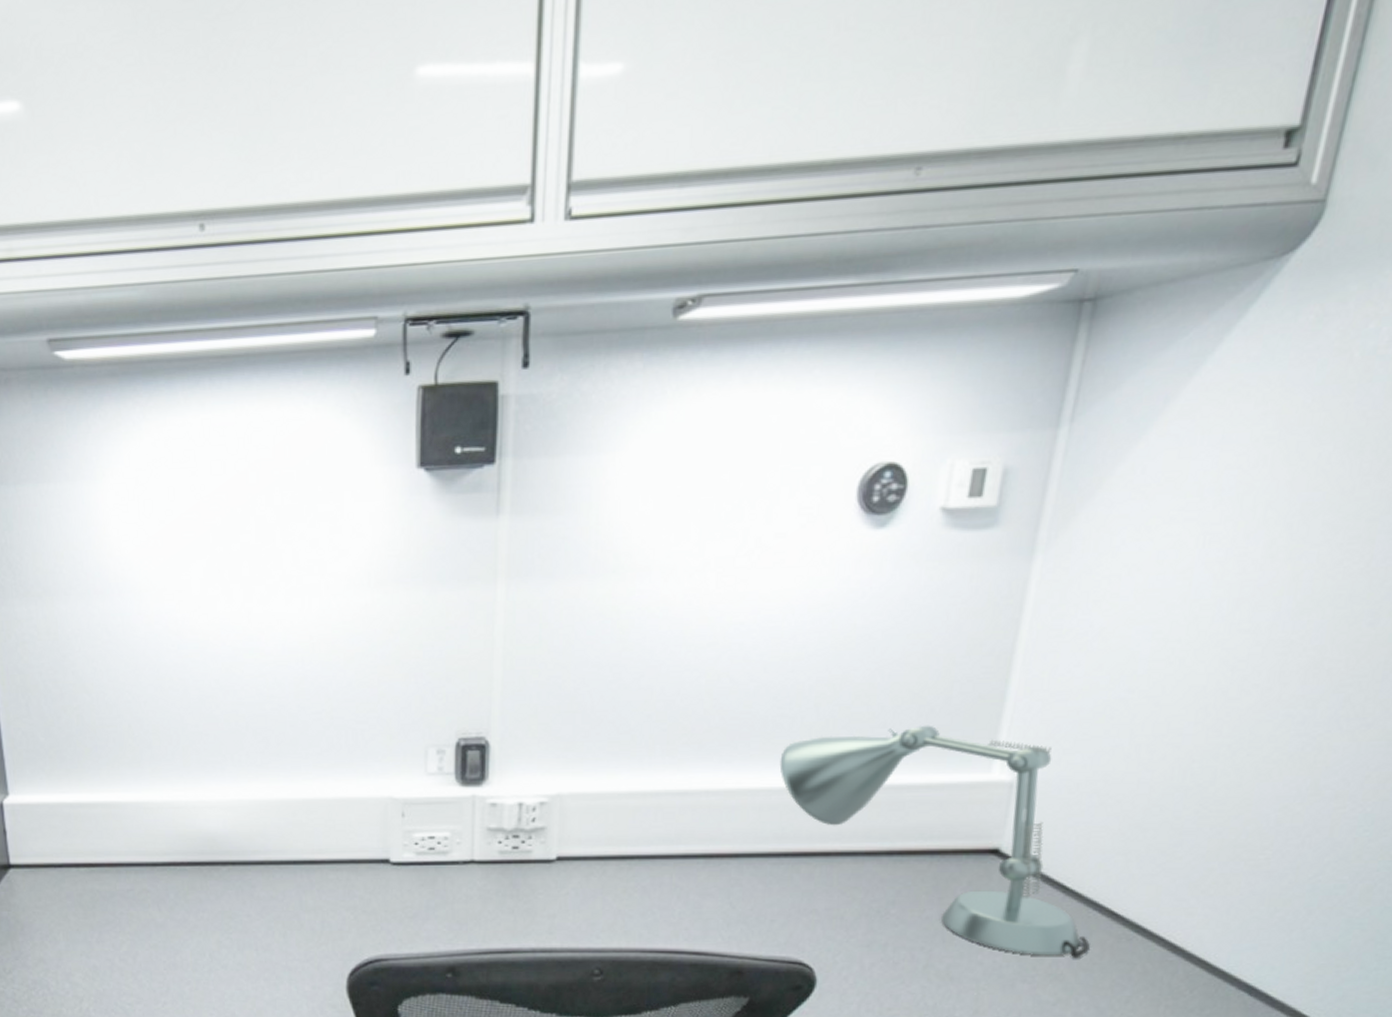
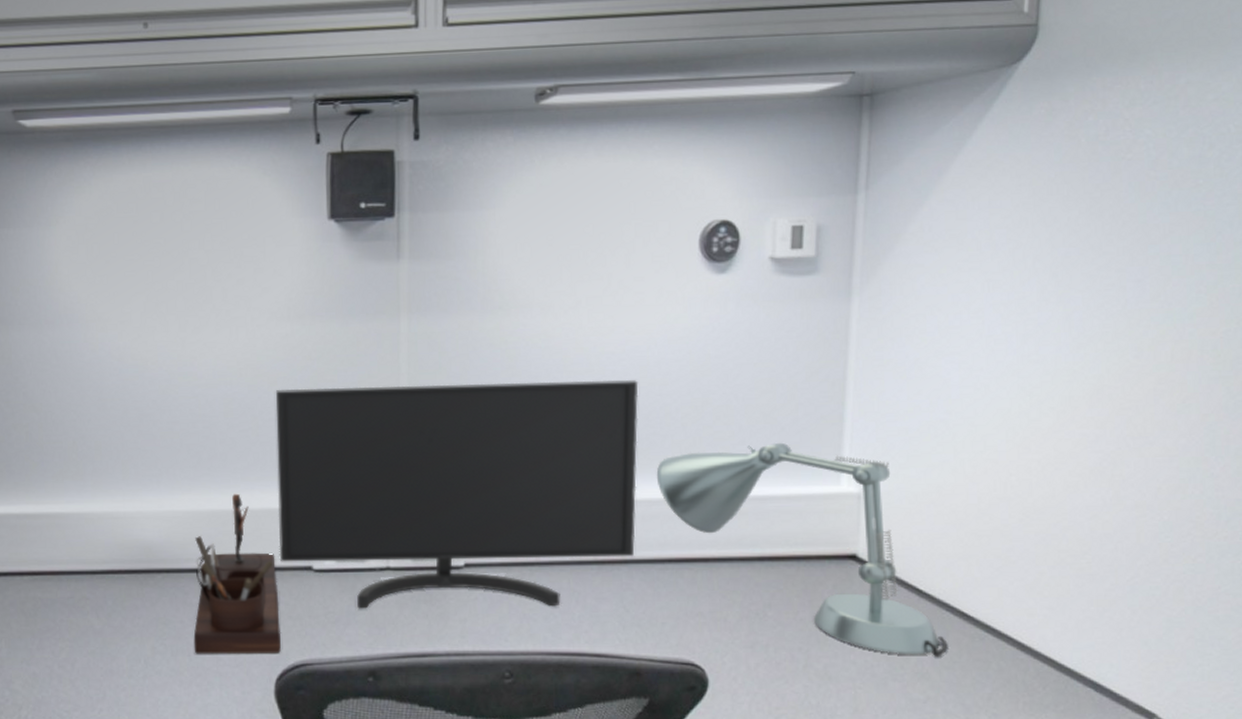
desk organizer: none [261,781,354,948] -> present [193,493,281,654]
computer monitor: none [352,655,769,903] -> present [275,380,638,608]

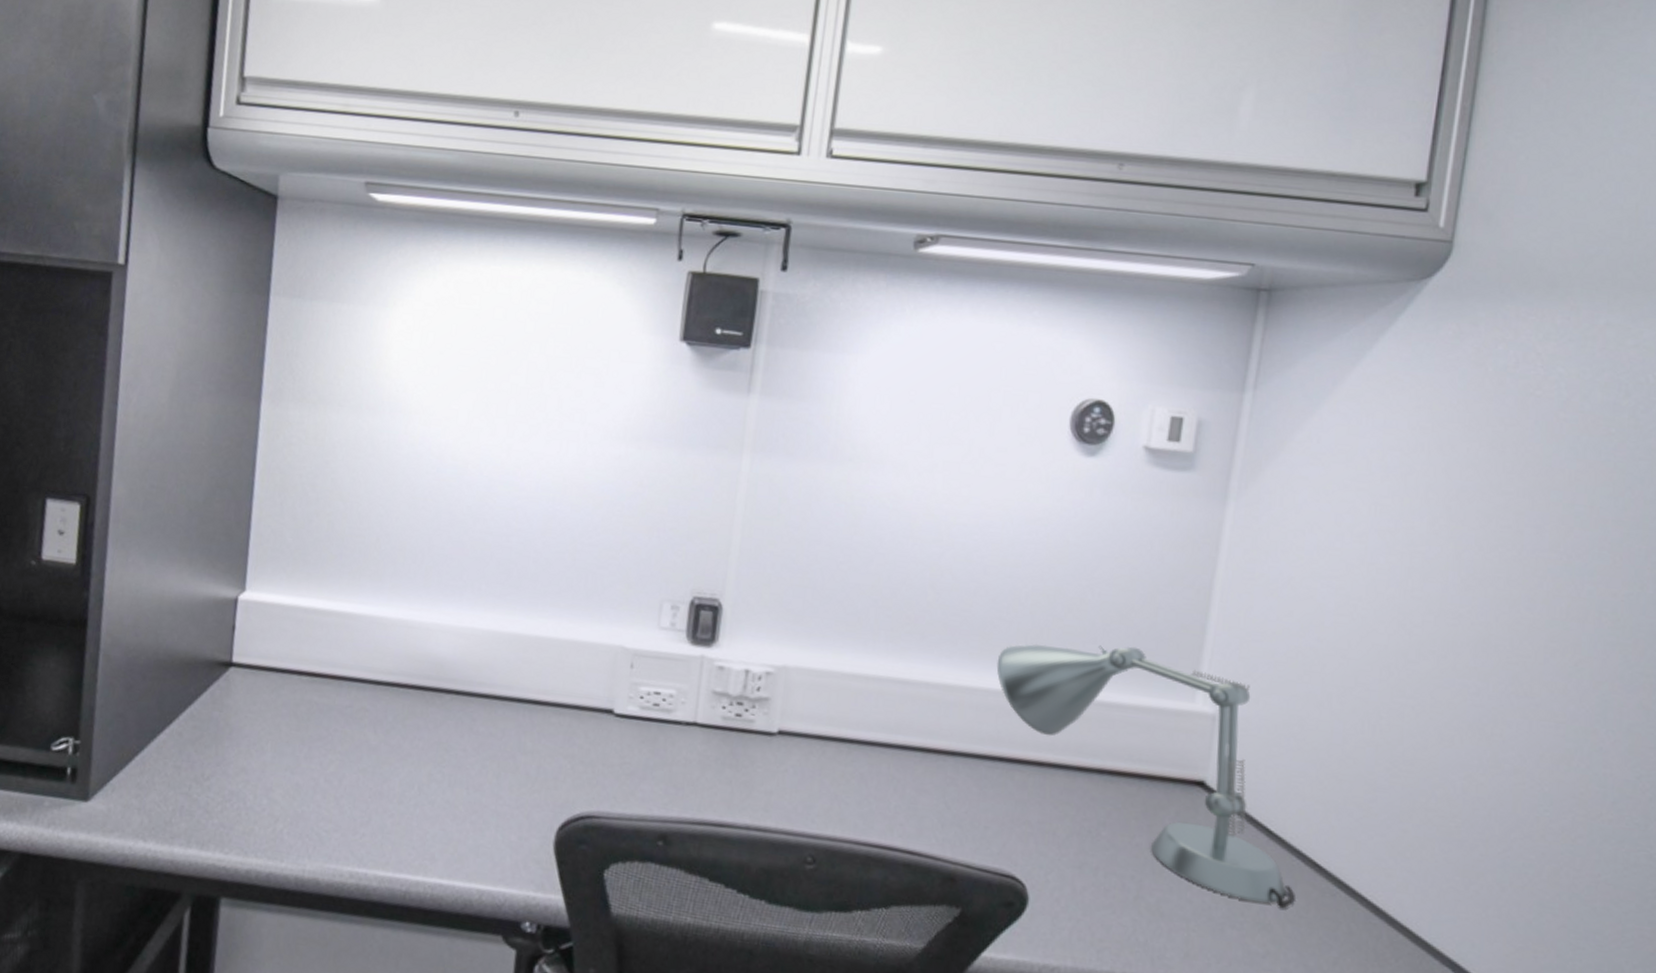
desk organizer: present [193,493,281,654] -> none [473,618,575,800]
computer monitor: present [275,380,638,608] -> none [579,514,989,791]

